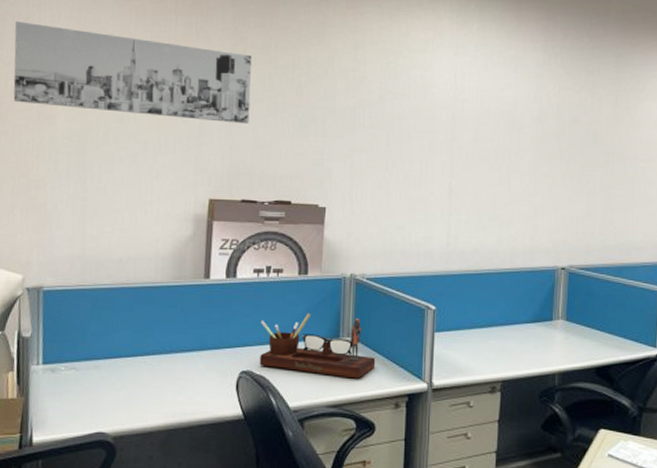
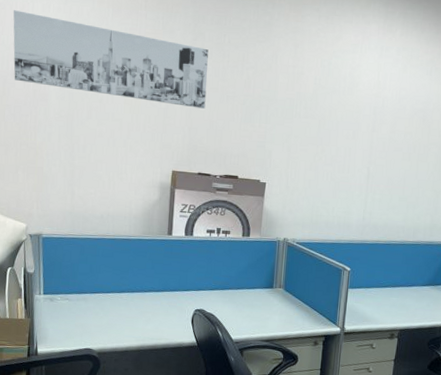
desk organizer: present [259,312,376,379] -> none [210,267,301,321]

